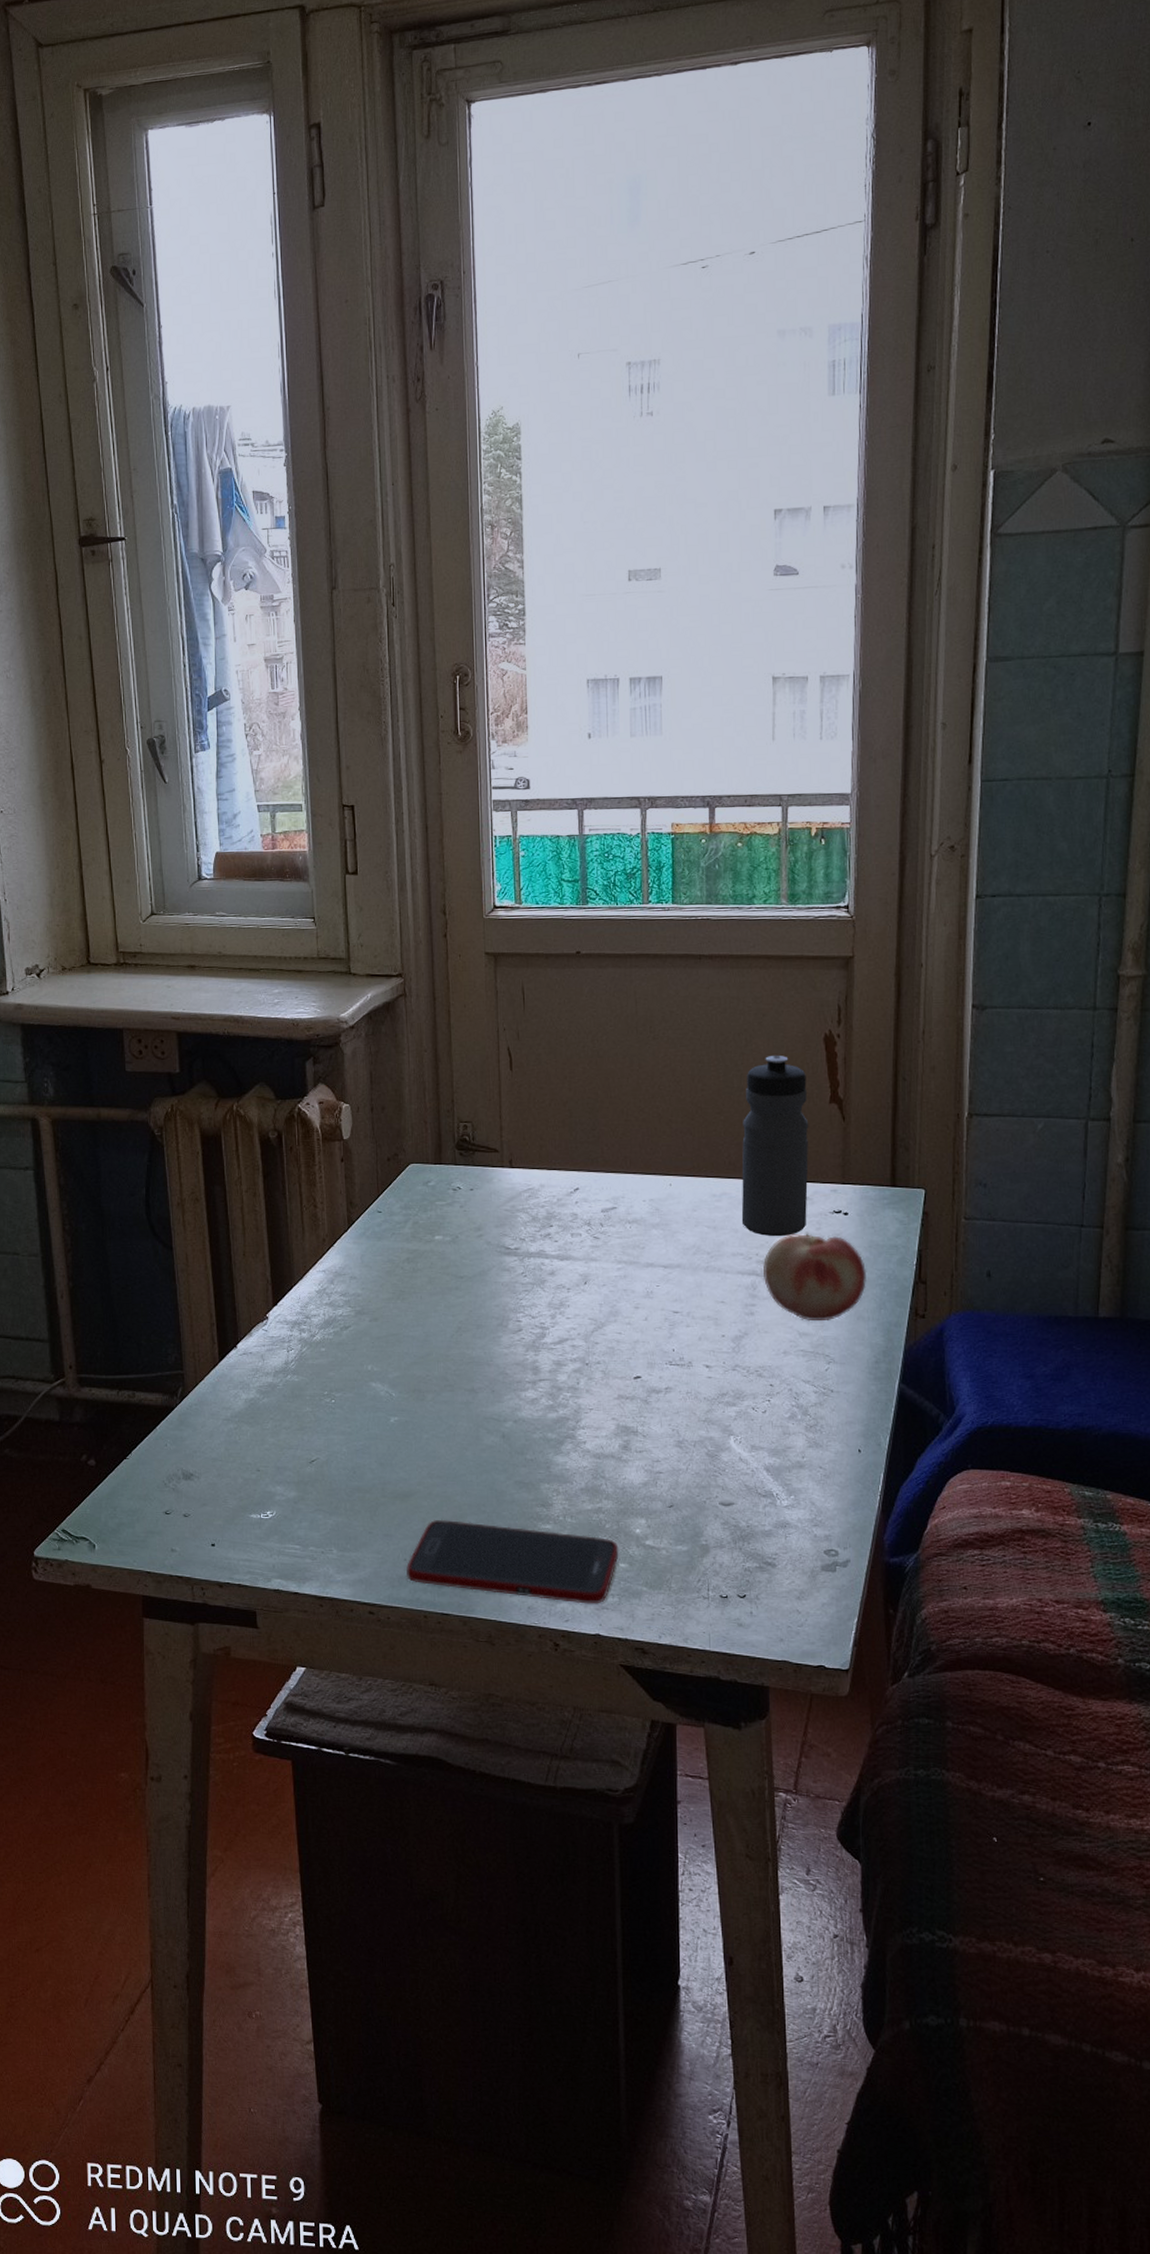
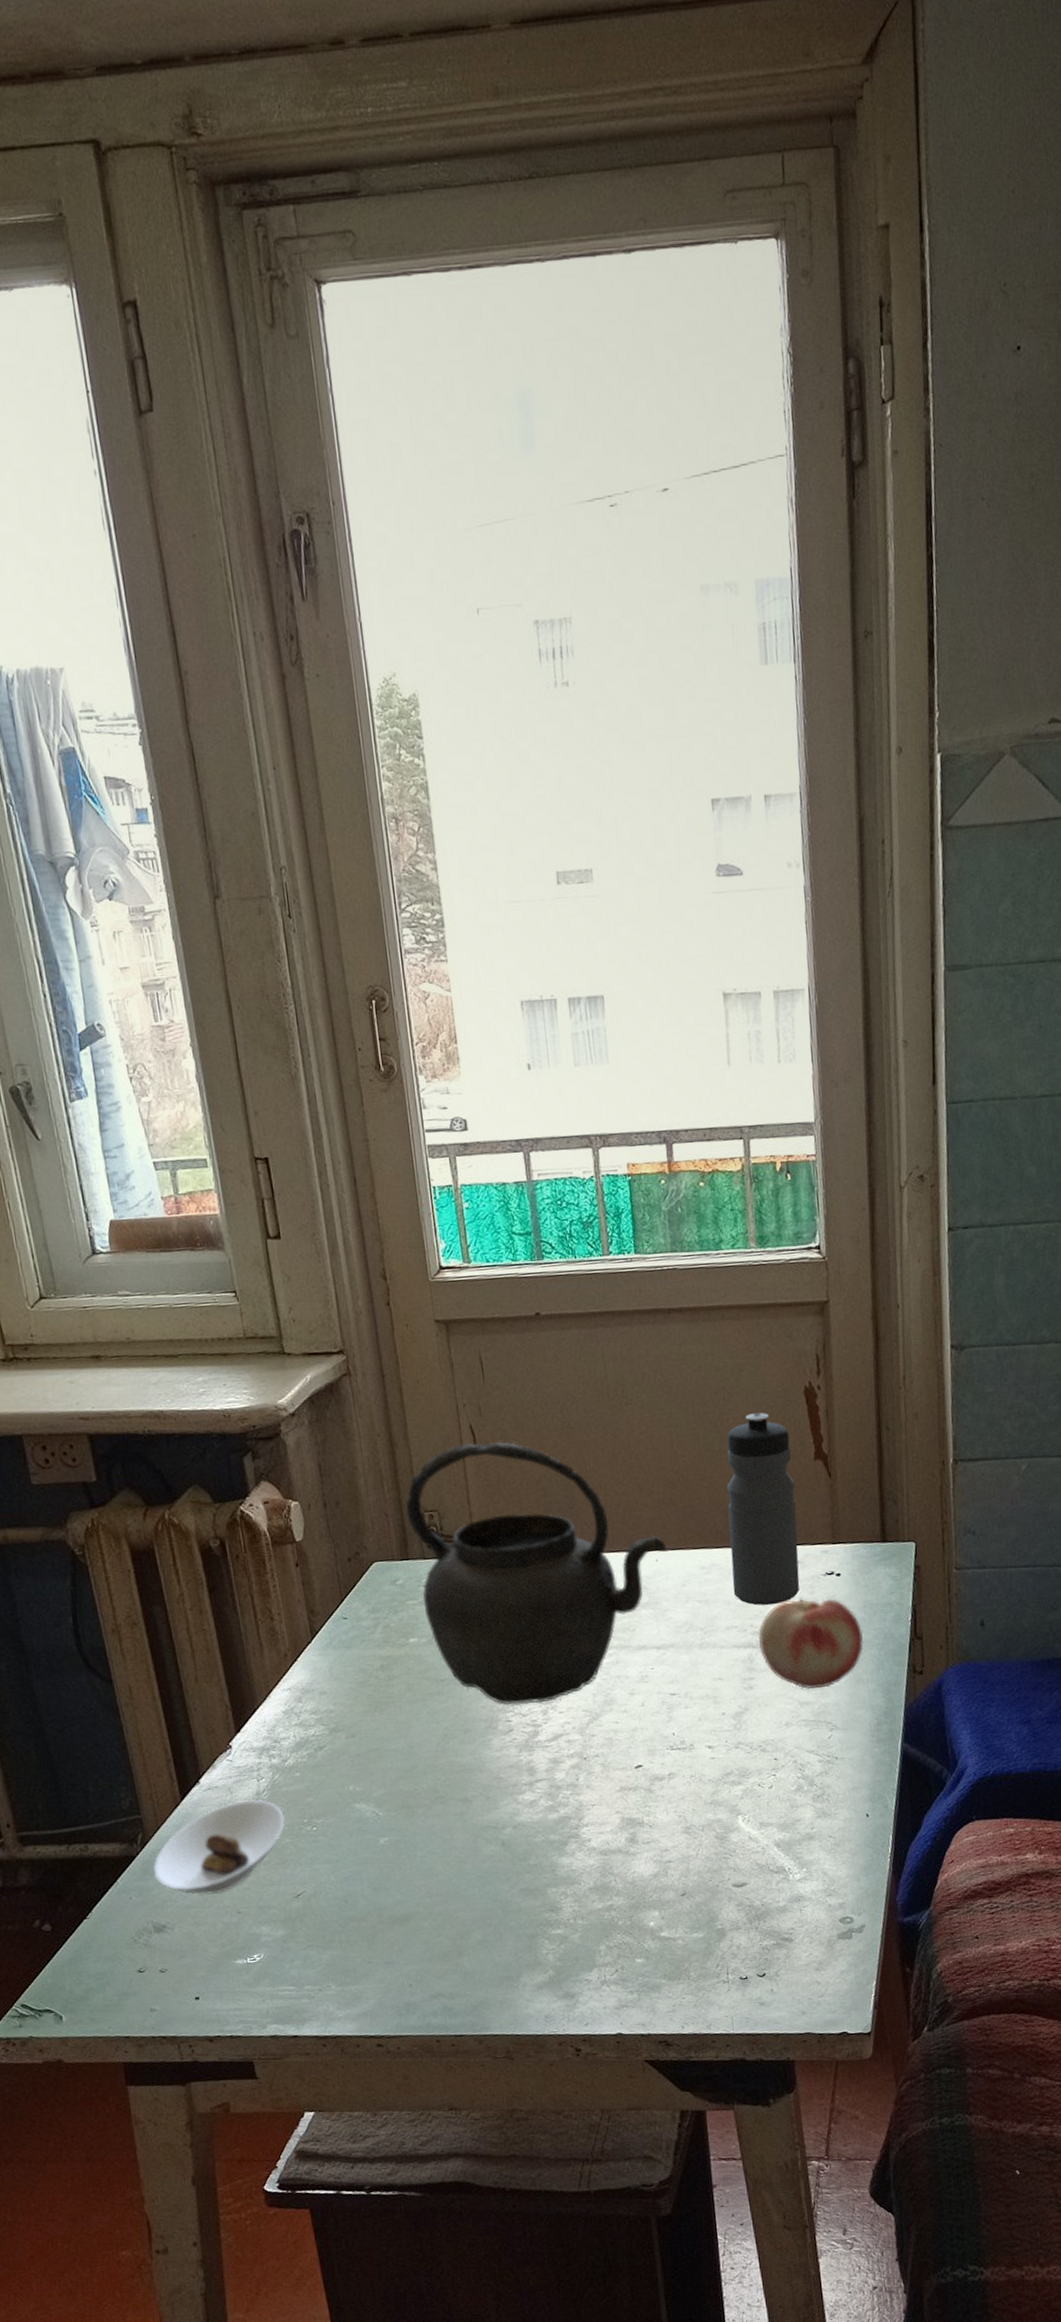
saucer: none [188,1367,309,1450] -> present [154,1799,286,1895]
cell phone: present [406,1519,619,1604] -> none [412,1935,635,2009]
kettle: none [443,1063,682,1308] -> present [406,1442,668,1706]

